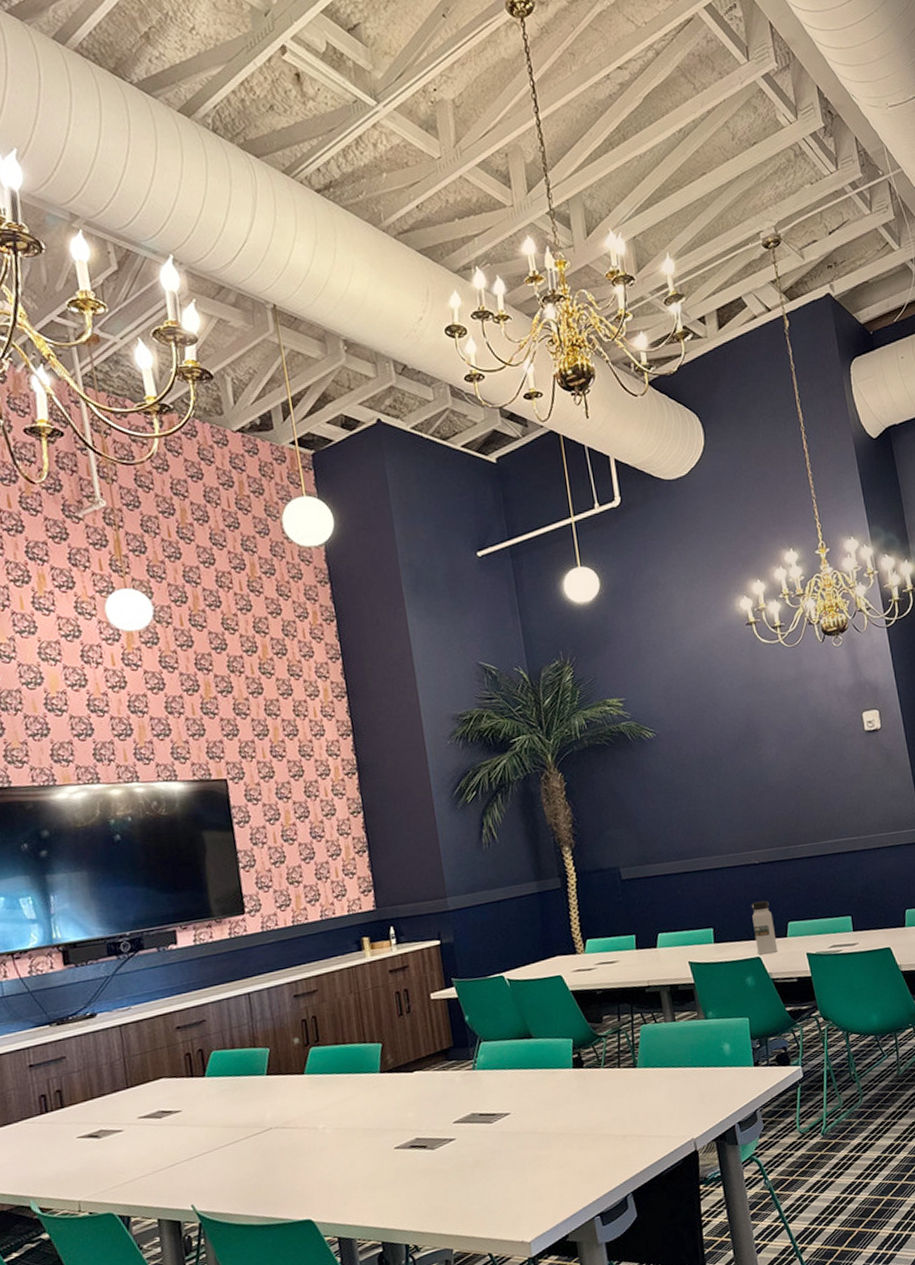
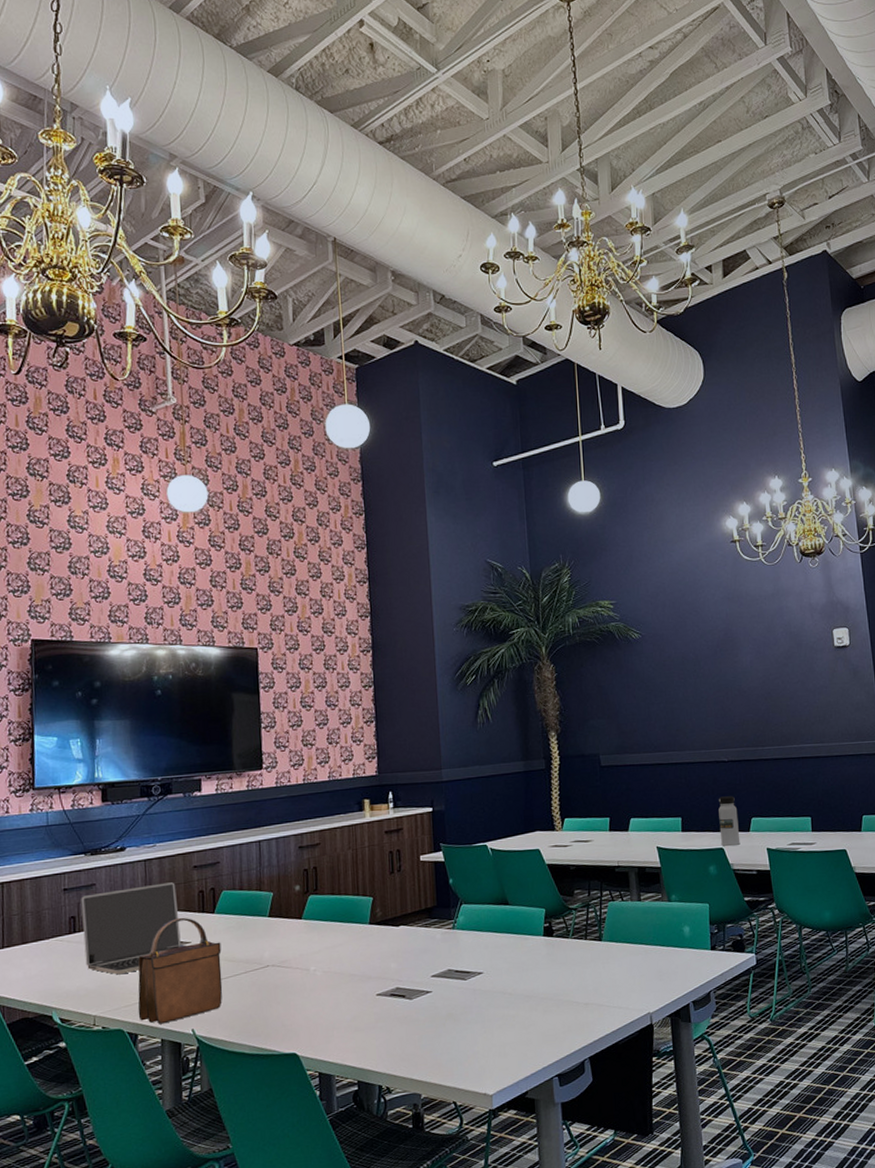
laptop: none [50,1047,177,1154] -> present [81,882,187,975]
handbag: none [122,1084,223,1203] -> present [138,917,223,1024]

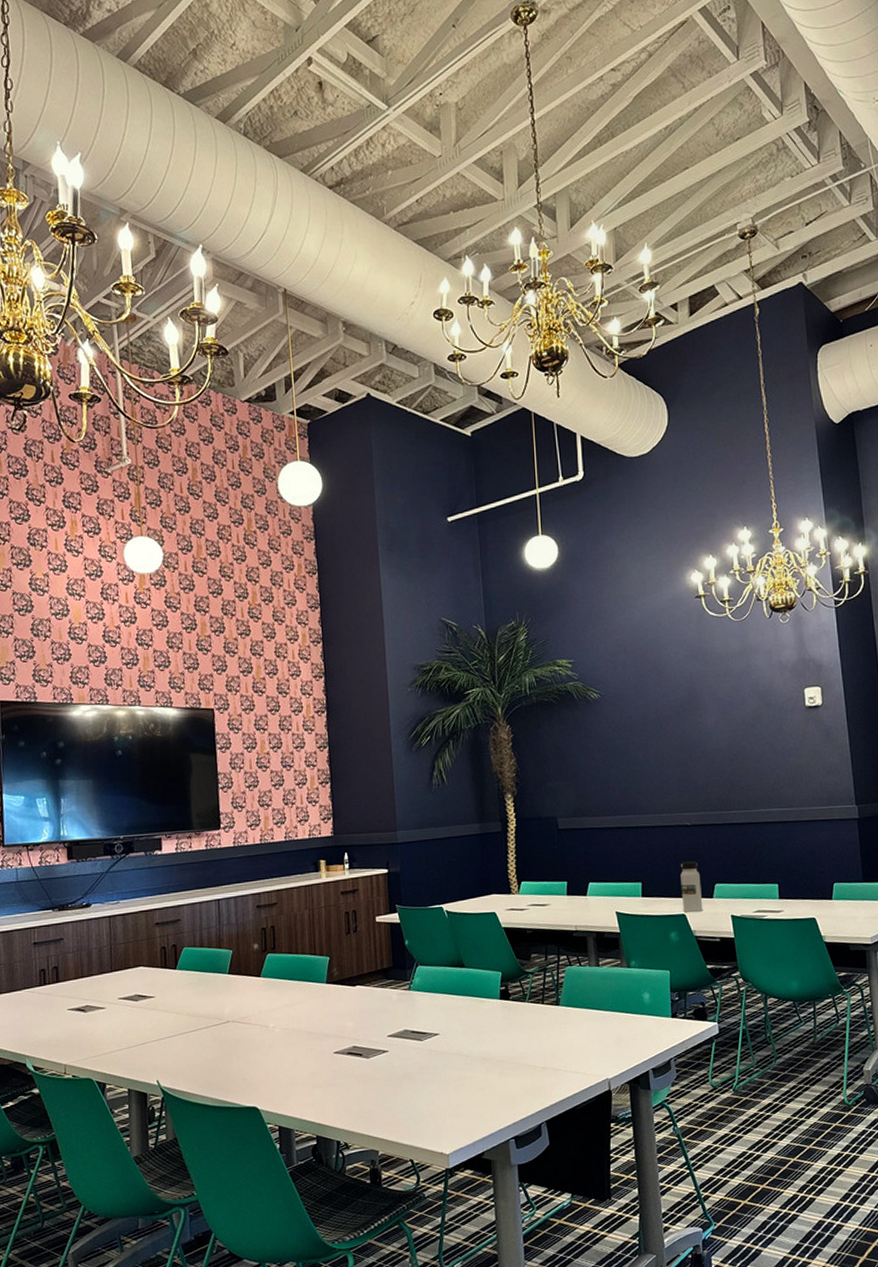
laptop: present [81,882,187,975] -> none [50,938,150,1026]
handbag: present [138,917,223,1024] -> none [105,972,186,1075]

